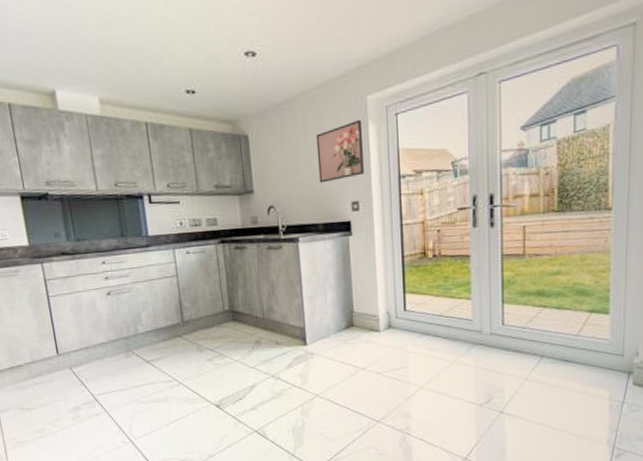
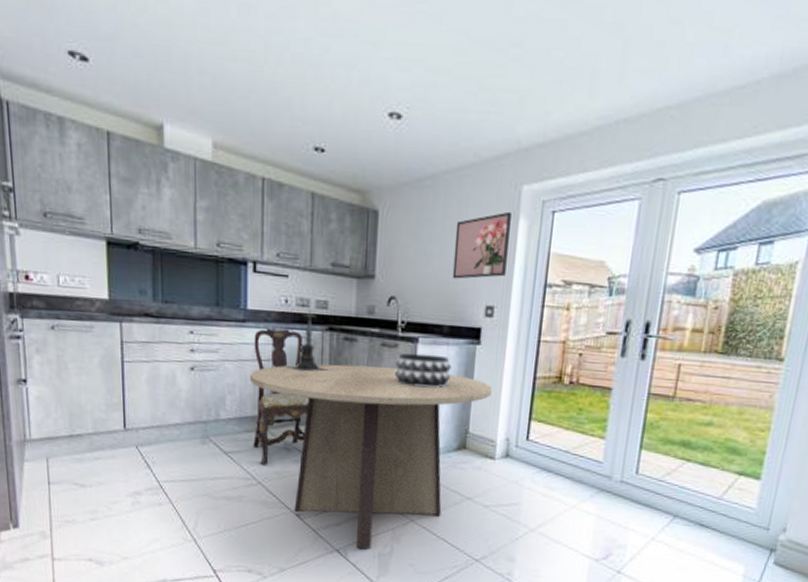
dining chair: none [157,247,214,367] -> present [253,328,310,465]
dining table: none [158,264,368,427] -> present [249,364,492,549]
candle holder: none [189,224,226,282] -> present [286,306,329,372]
decorative bowl: none [281,250,331,280] -> present [394,353,452,388]

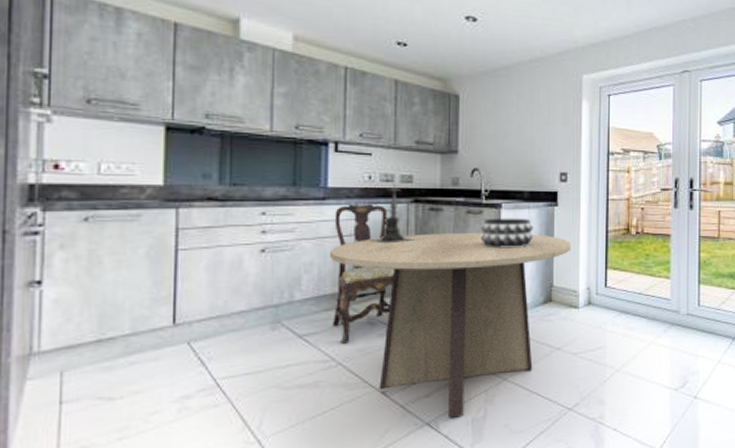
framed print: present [452,211,511,279] -> none [529,95,575,151]

